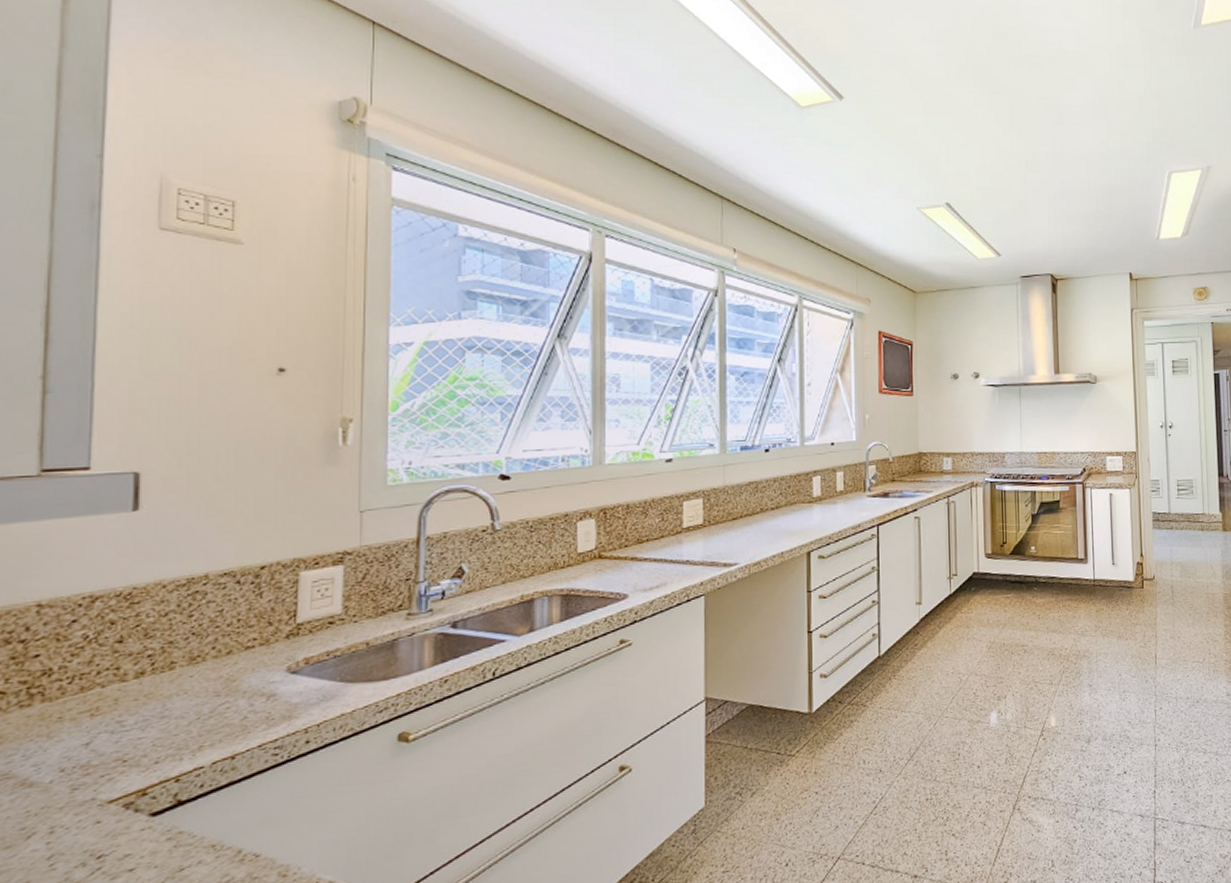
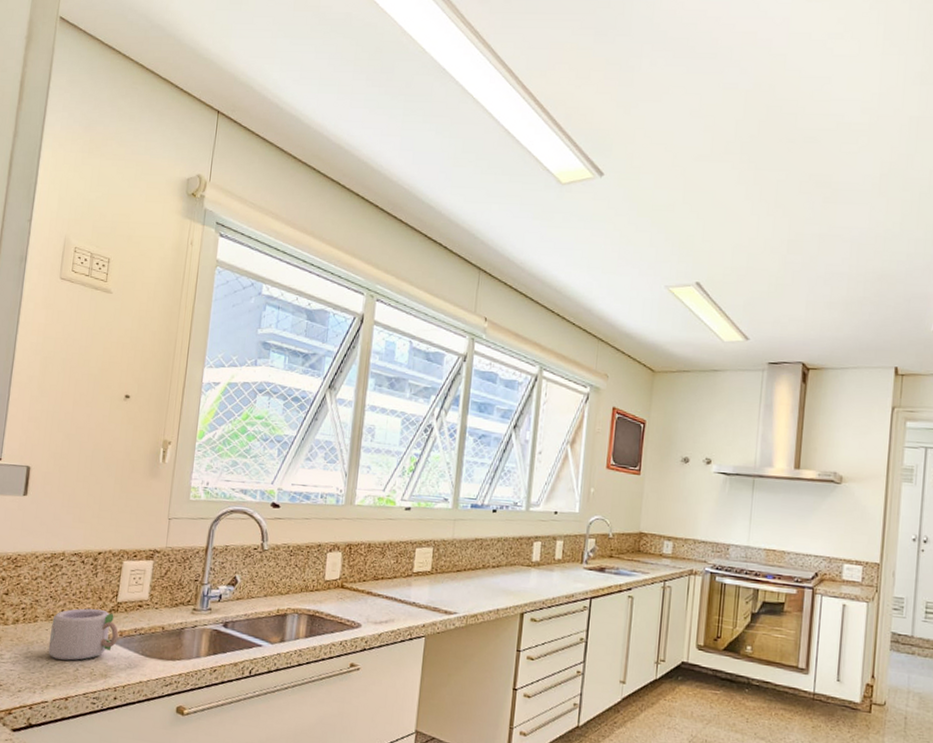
mug: none [196,636,302,711] -> present [48,608,118,661]

